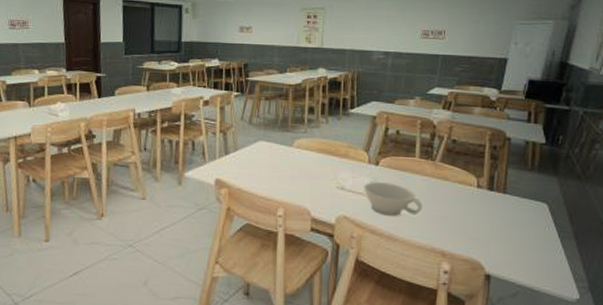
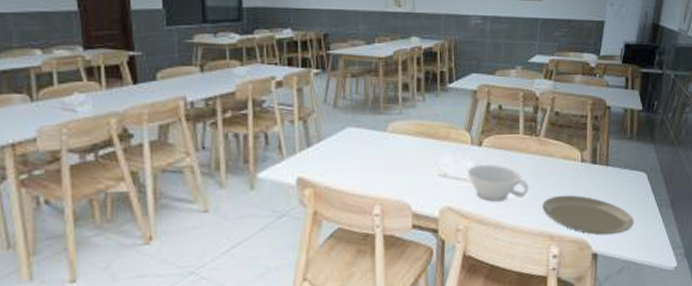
plate: none [435,216,532,260] -> present [542,194,634,236]

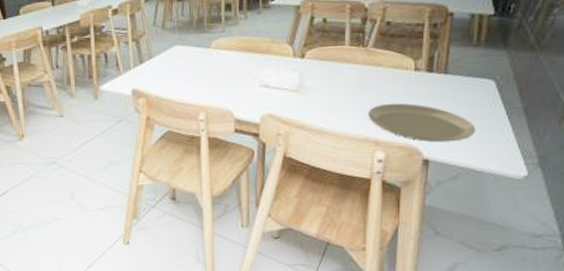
cup: present [468,164,529,202] -> none [289,75,353,109]

